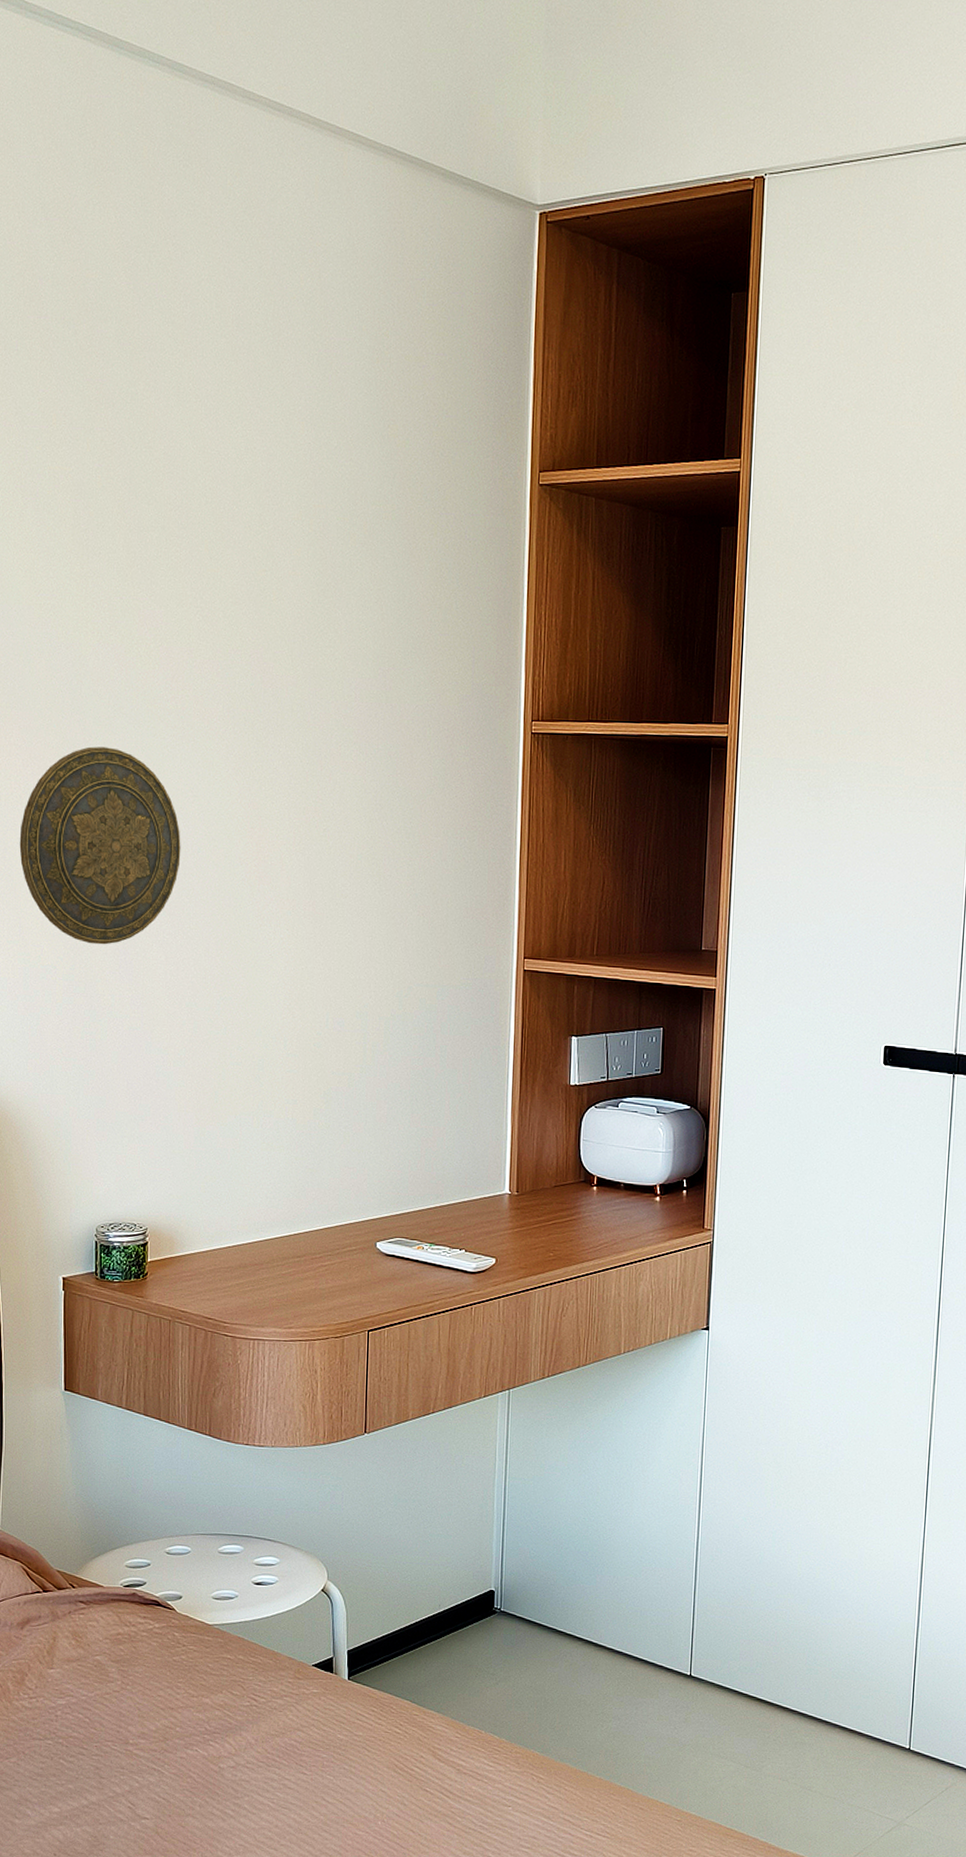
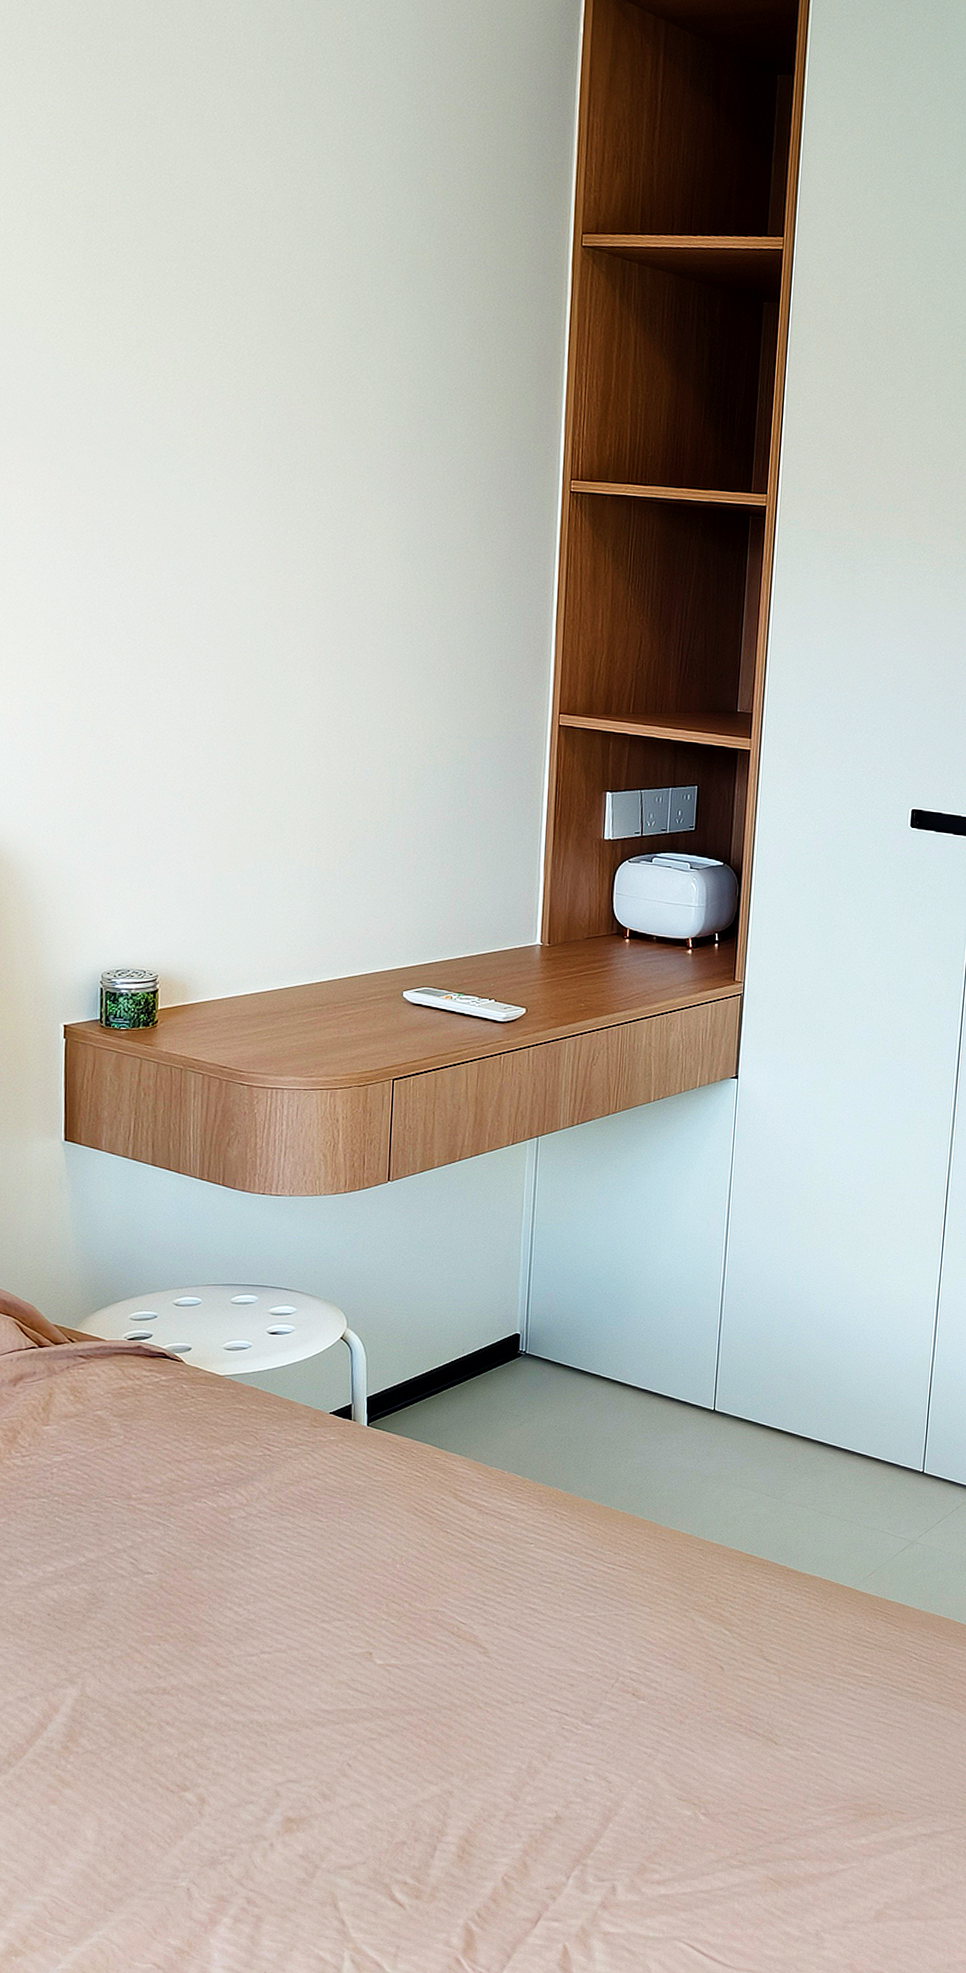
decorative plate: present [19,746,181,945] -> none [20,479,200,684]

